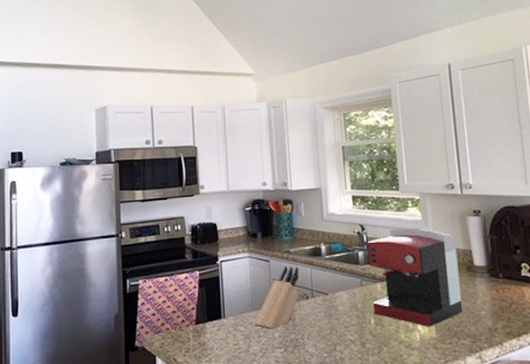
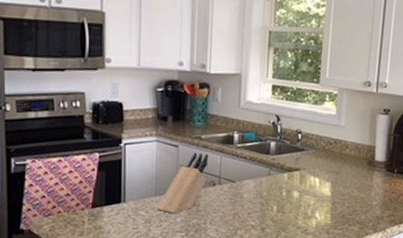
coffee maker: present [366,228,463,327] -> none [277,121,364,215]

